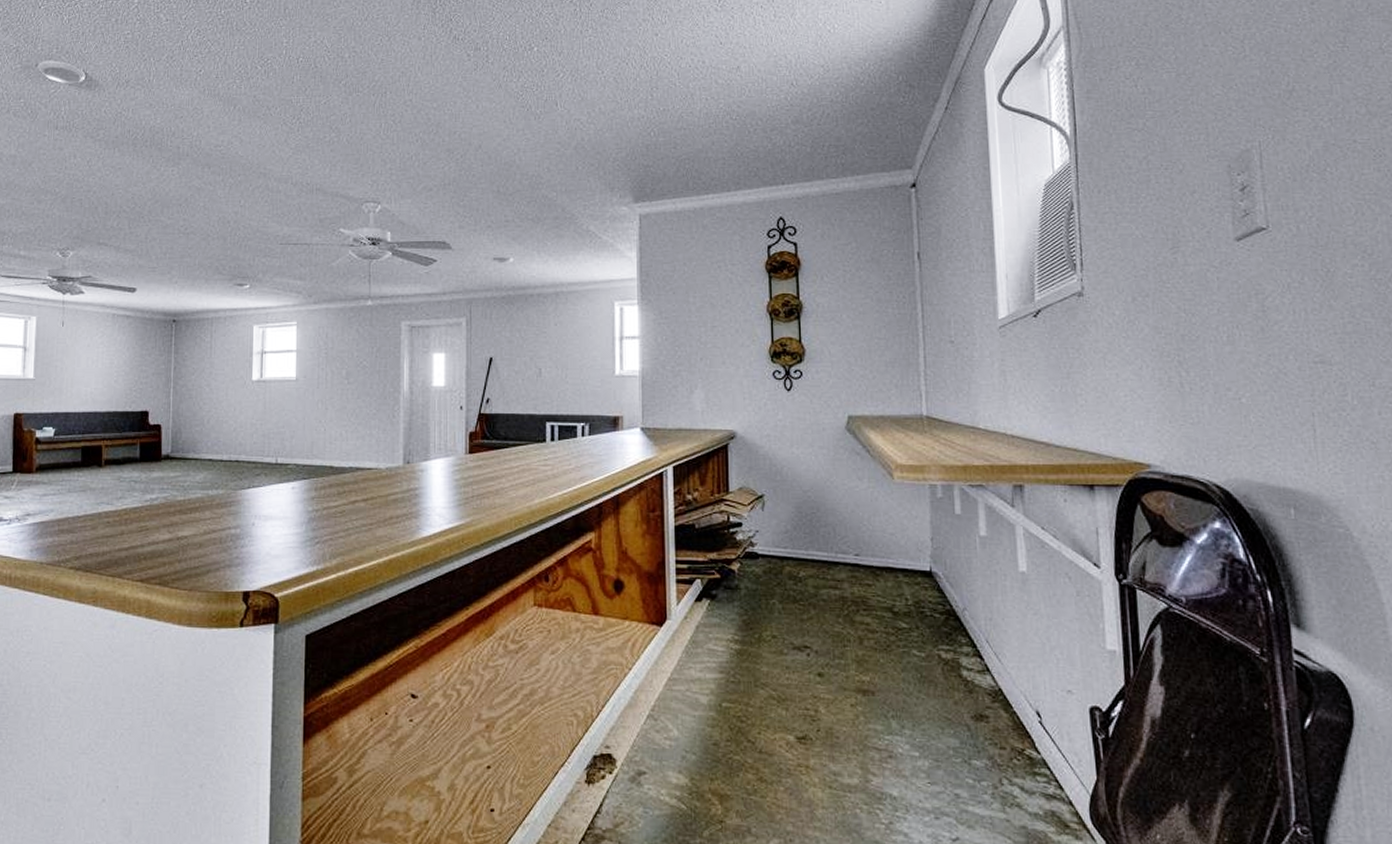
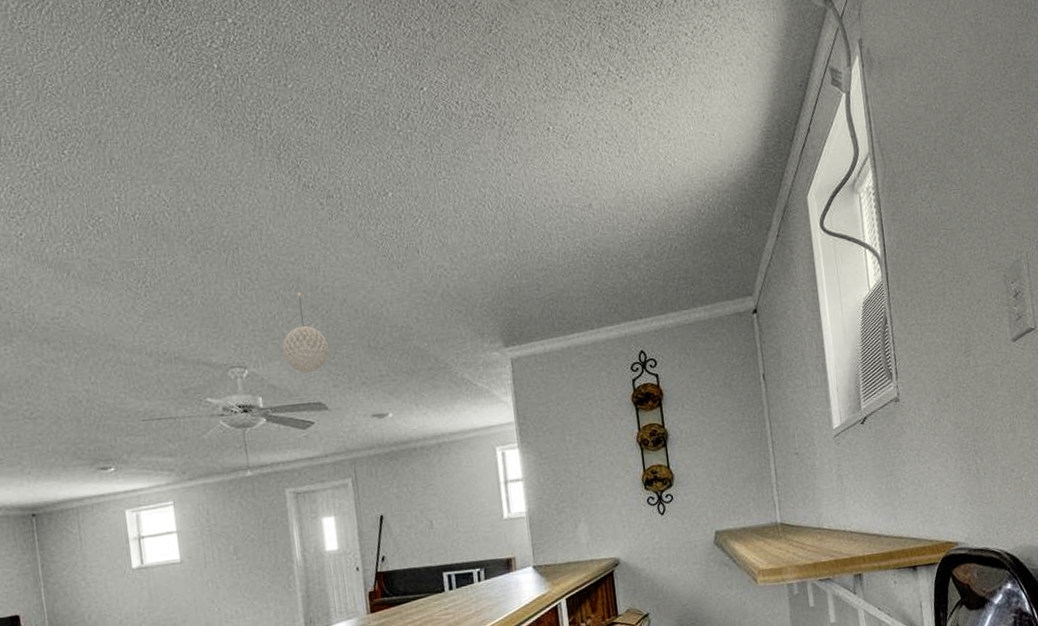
pendant light: none [415,136,460,212] -> present [282,292,329,373]

